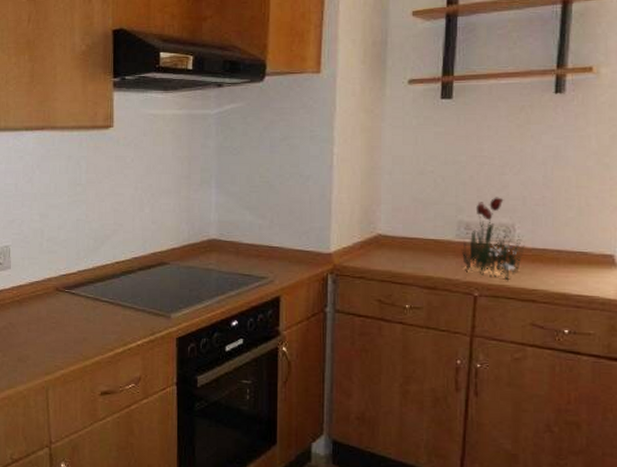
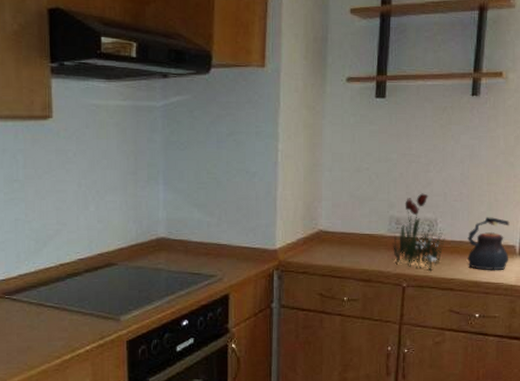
teapot: none [553,223,606,282] -> present [467,217,510,270]

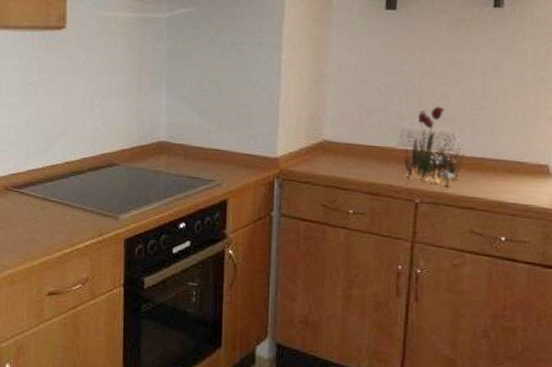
teapot: present [467,217,510,270] -> none [491,133,541,191]

